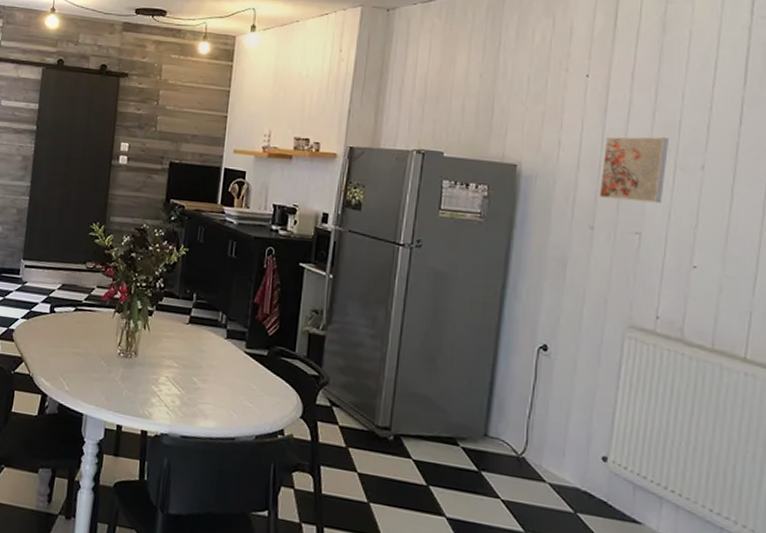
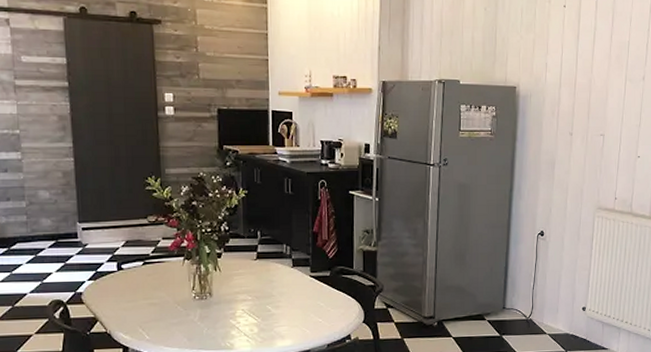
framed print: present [599,136,668,204] -> none [576,56,621,110]

